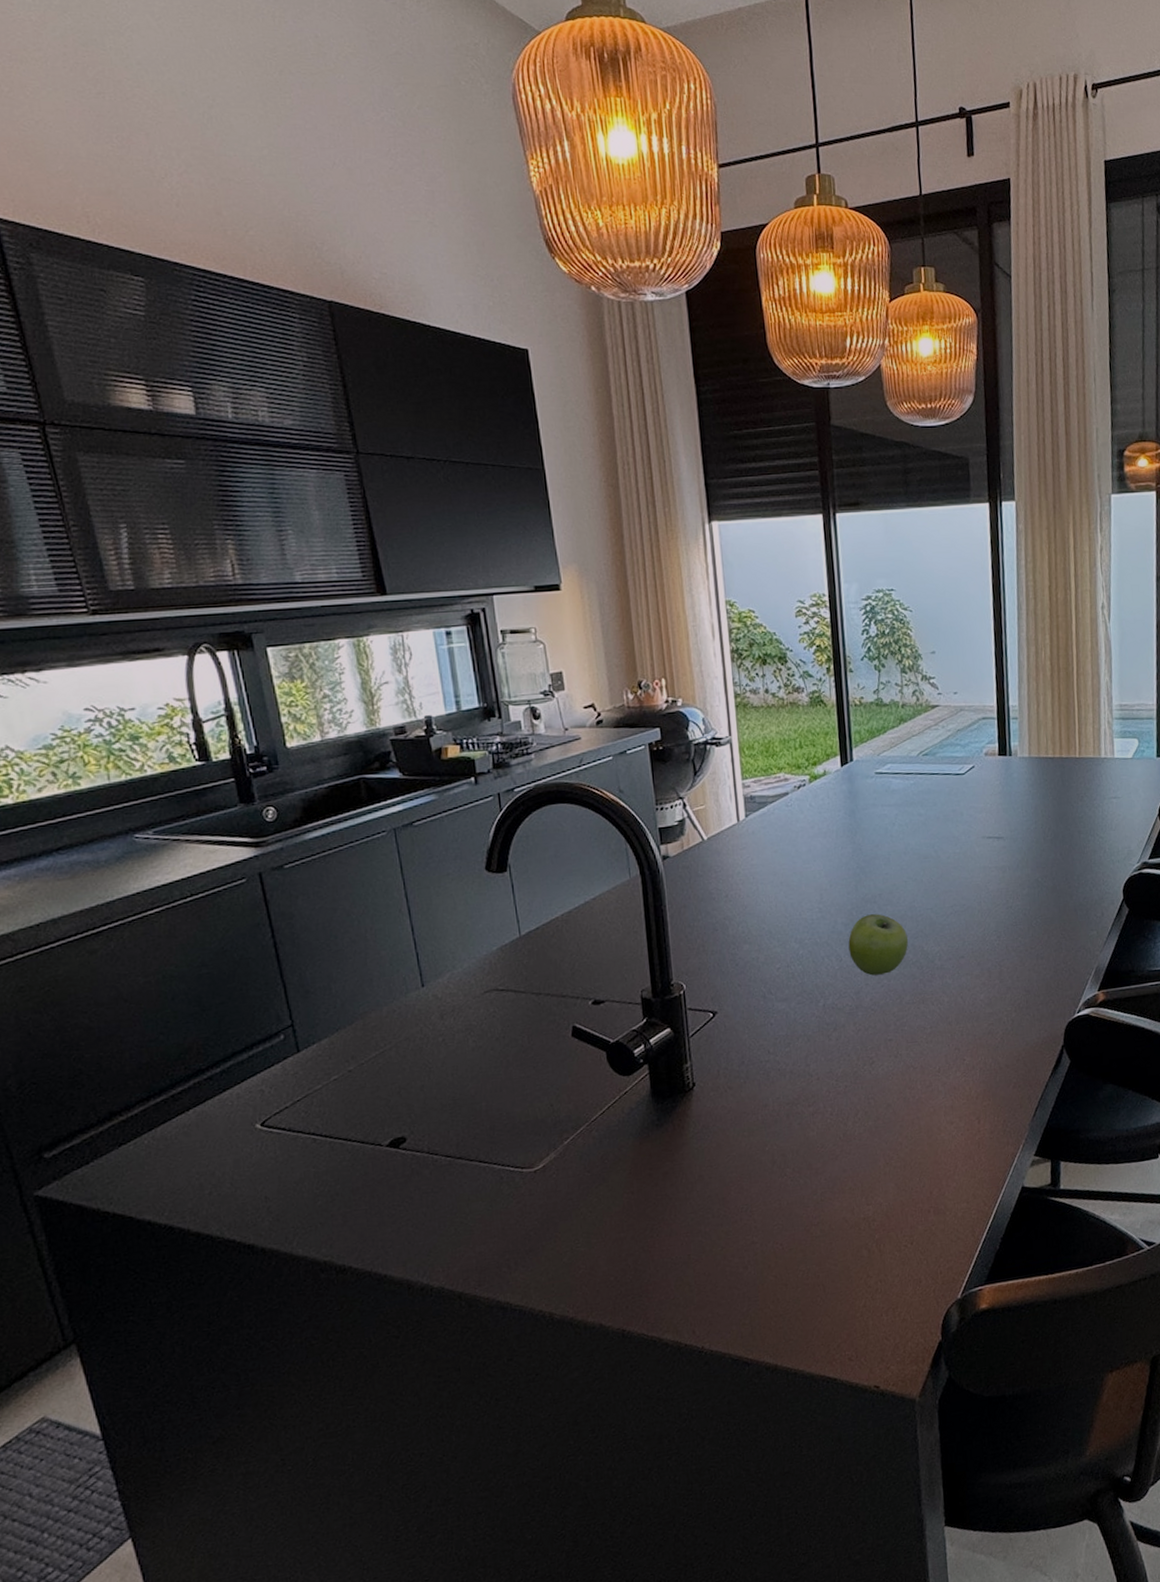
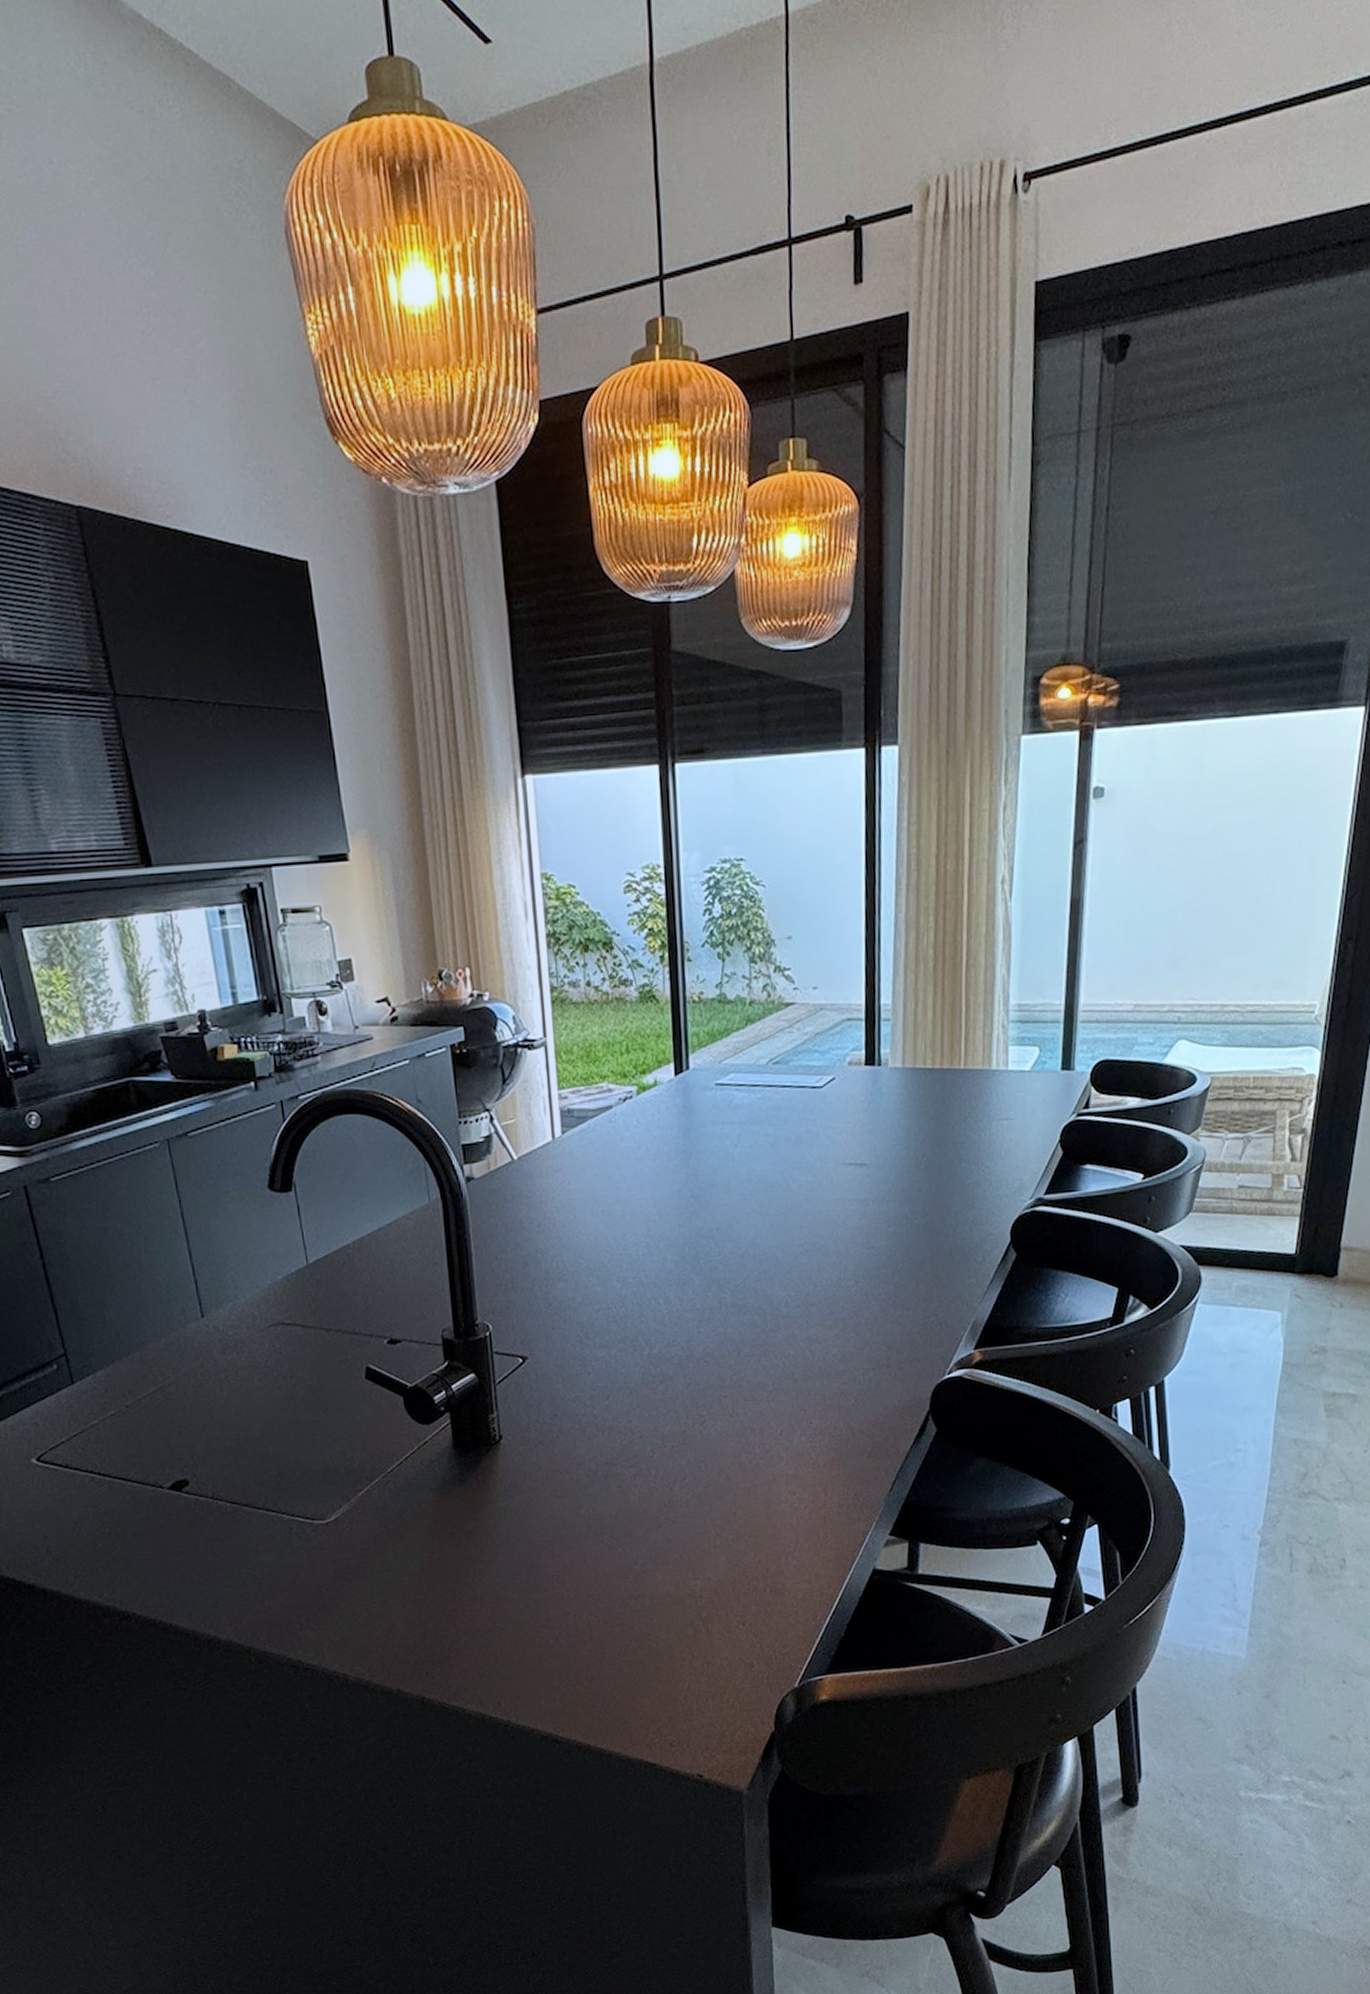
fruit: present [848,914,908,976] -> none [679,1251,749,1322]

